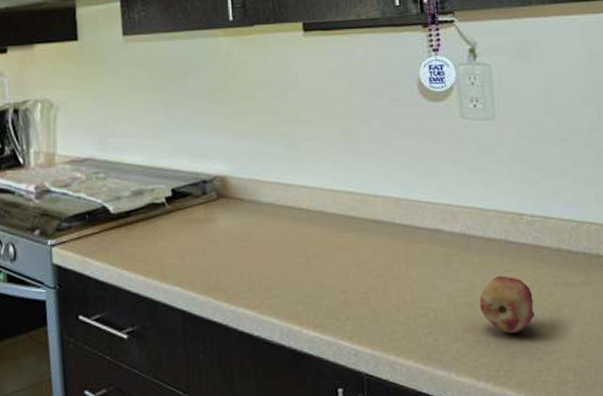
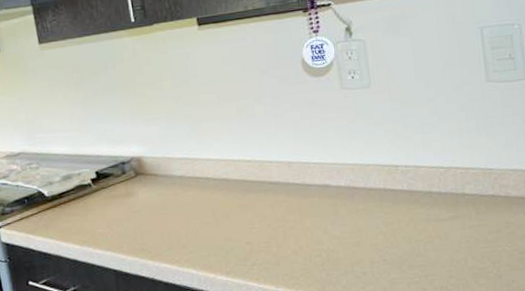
fruit: present [479,275,536,334] -> none [364,218,412,264]

